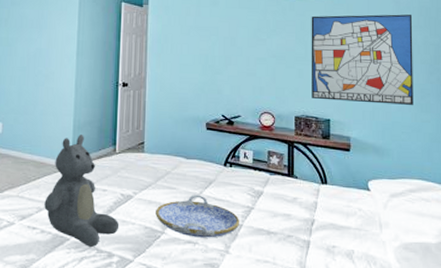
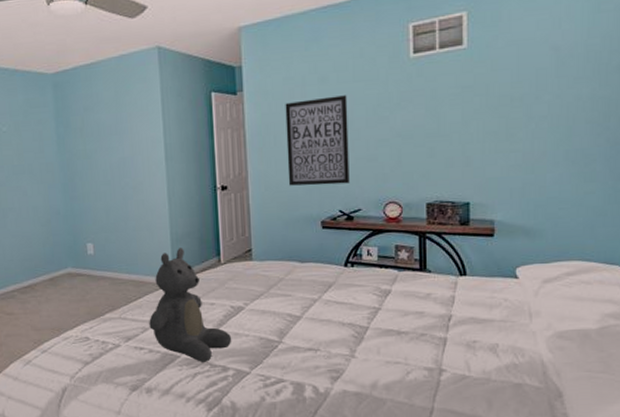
serving tray: present [155,194,240,238] -> none [270,299,366,344]
wall art: none [180,17,233,92] -> present [285,95,350,186]
wall art: present [311,14,413,105] -> none [444,63,577,181]

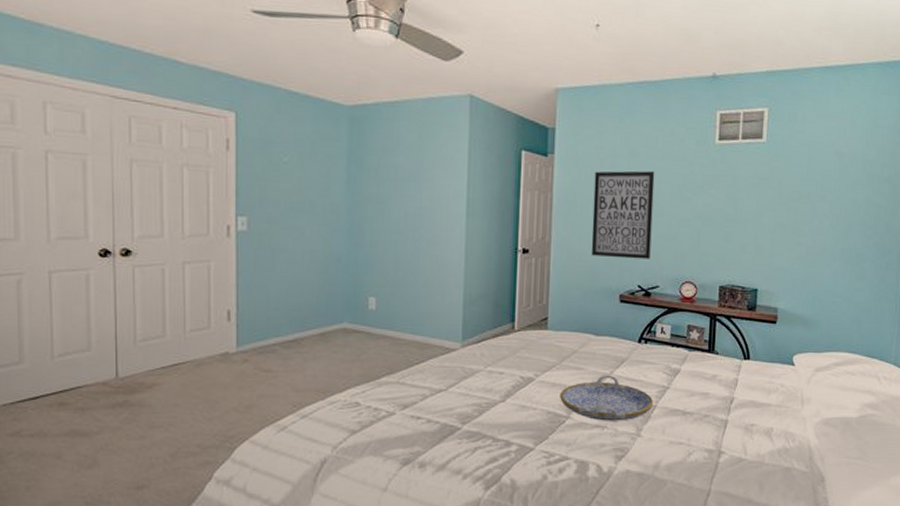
teddy bear: present [149,248,232,362] -> none [430,310,519,436]
serving tray: none [270,299,366,344] -> present [560,375,654,421]

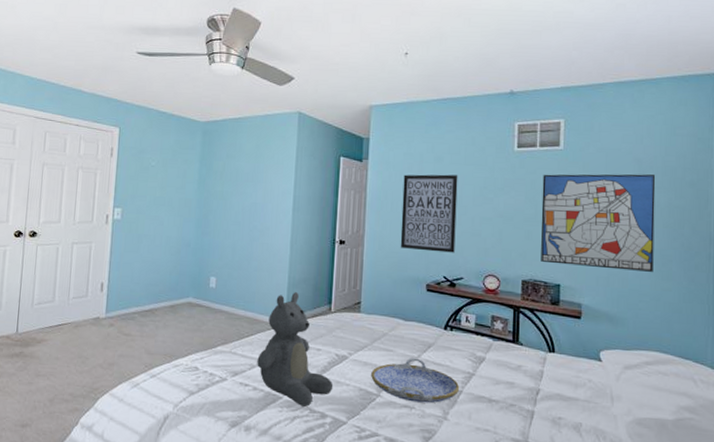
teddy bear: none [430,310,519,436] -> present [257,292,334,407]
wall art: none [739,169,856,272] -> present [541,174,656,272]

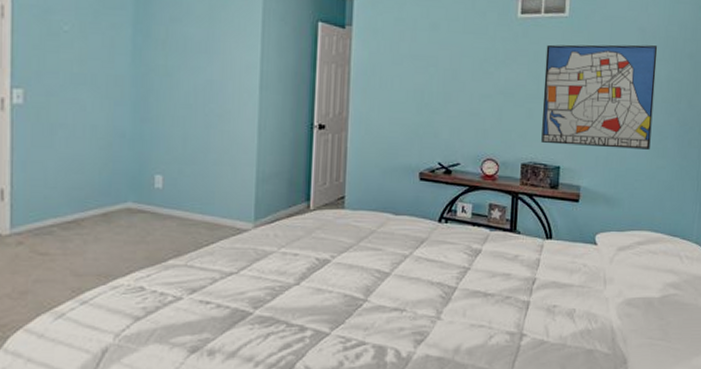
teddy bear: present [257,292,334,407] -> none [220,189,314,321]
serving tray: present [371,358,460,404] -> none [357,256,455,304]
wall art: present [400,174,458,253] -> none [390,44,456,136]

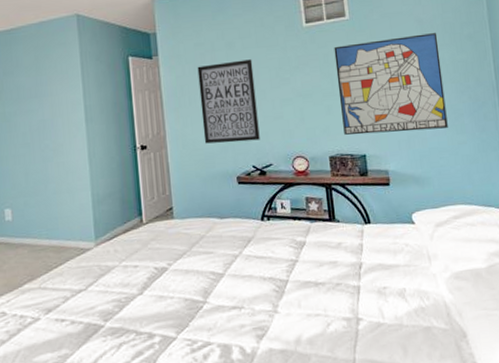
wall art: none [390,44,456,136] -> present [197,59,260,144]

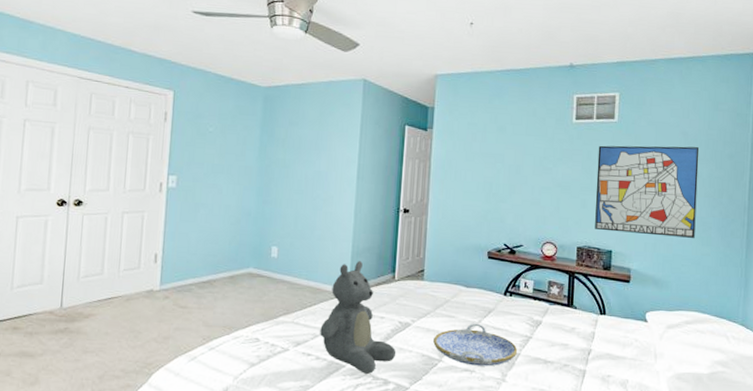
teddy bear: none [70,209,157,331] -> present [320,261,397,374]
serving tray: none [194,255,286,302] -> present [433,323,518,367]
wall art: present [197,59,260,144] -> none [463,144,520,221]

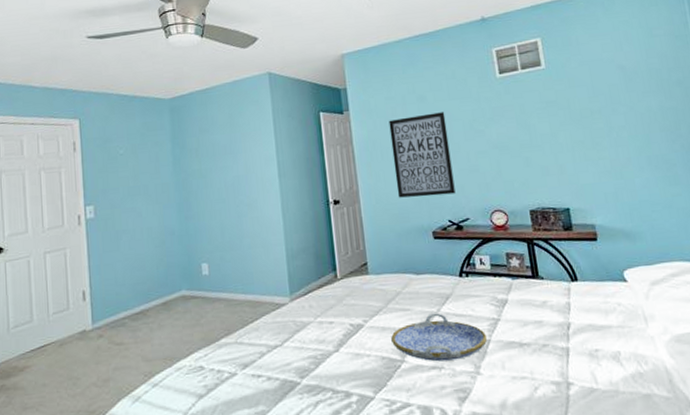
teddy bear: present [320,261,397,374] -> none [266,264,354,389]
wall art: none [463,144,520,221] -> present [388,112,456,198]
wall art: present [595,145,699,238] -> none [530,80,660,188]

